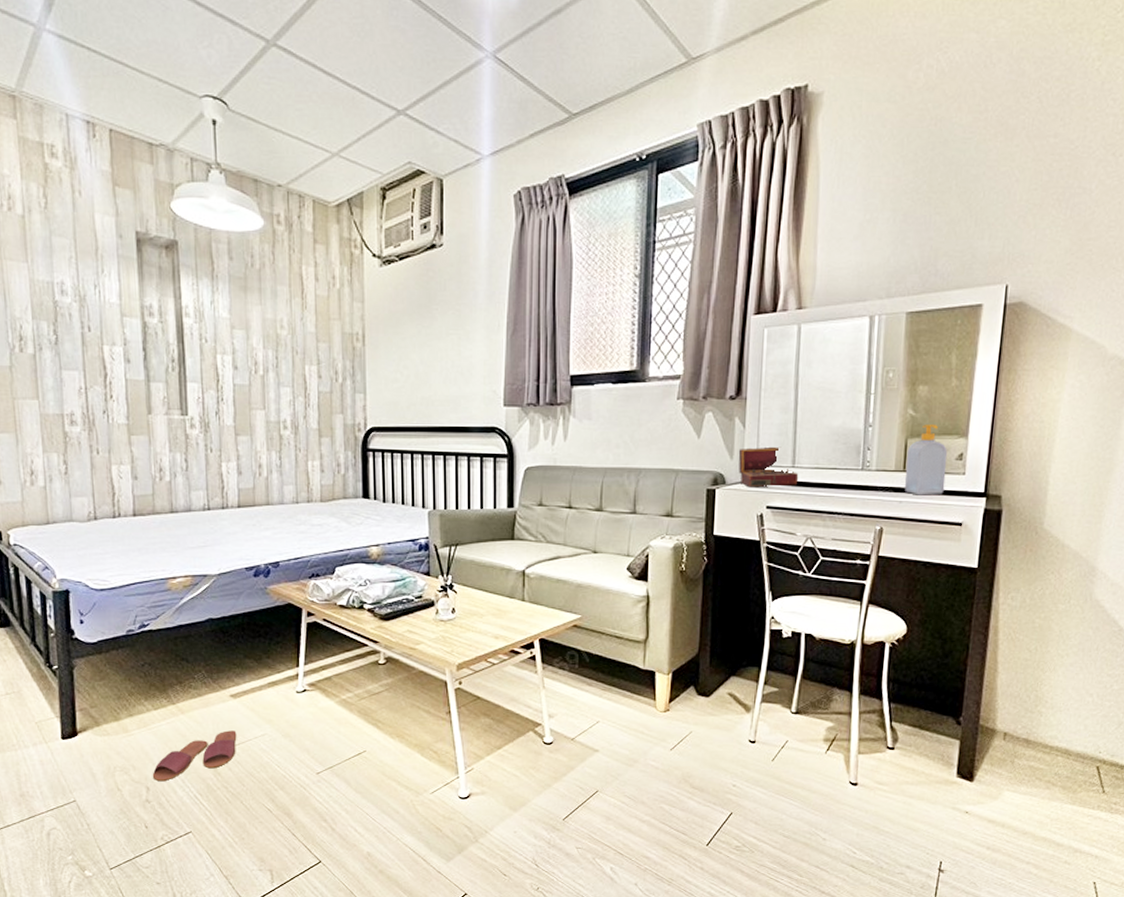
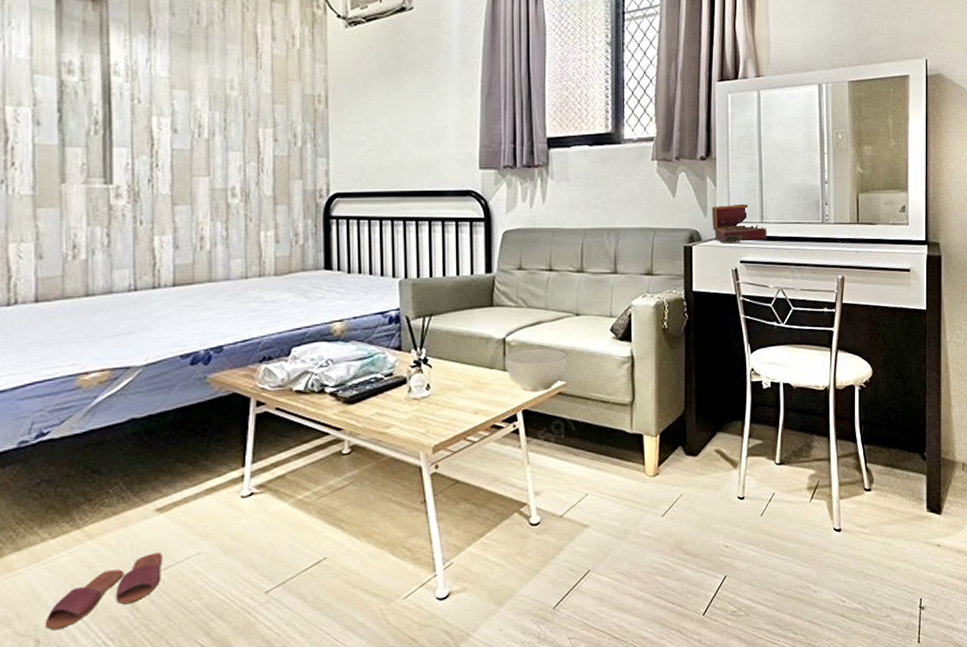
bowl: none [525,581,584,623] -> present [505,347,568,392]
soap bottle: present [905,423,948,496] -> none [859,180,893,245]

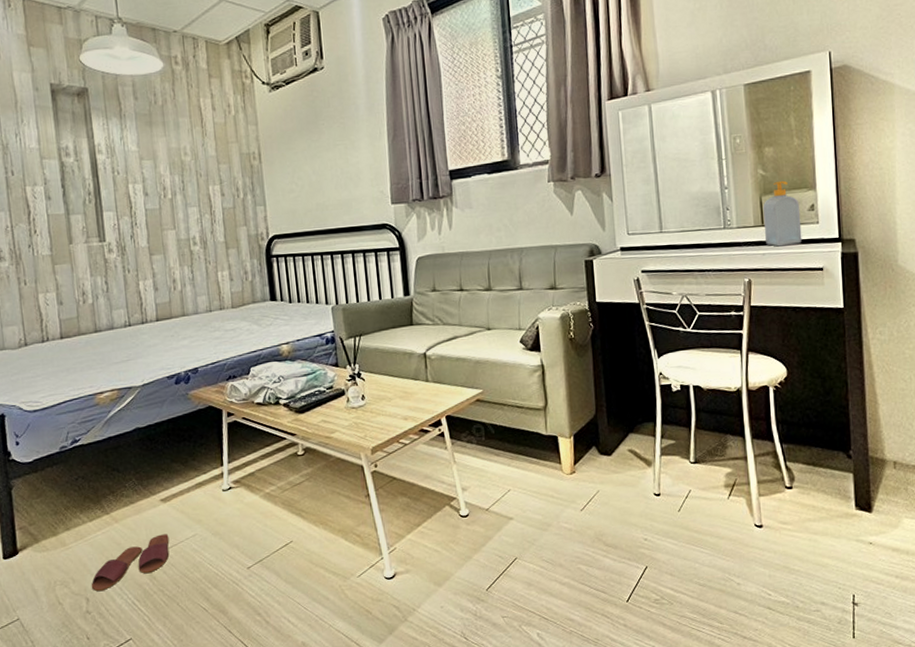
bowl: present [505,347,568,392] -> none [427,359,483,400]
wooden box: present [711,203,766,243] -> none [609,215,667,255]
soap bottle: none [859,180,893,245] -> present [762,180,802,247]

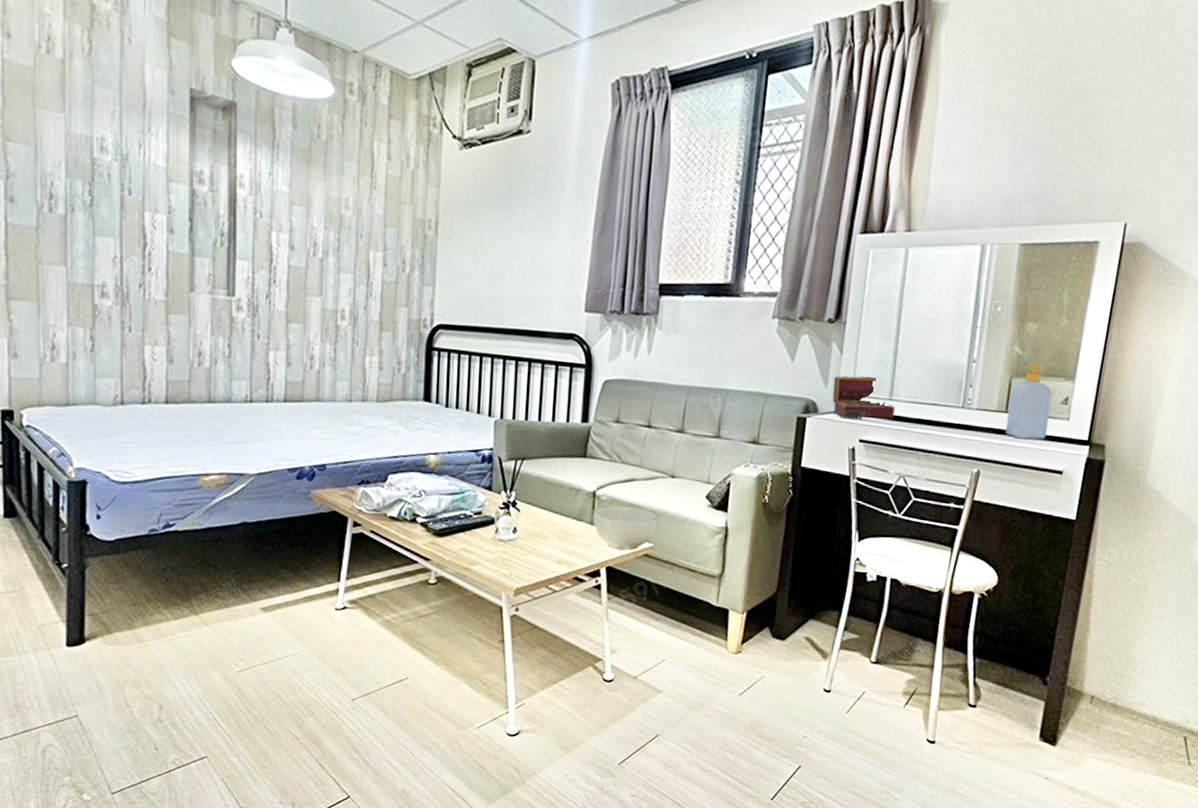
slippers: present [92,534,170,592] -> none [168,647,265,700]
bowl: none [427,359,483,400] -> present [594,504,659,551]
wooden box: none [609,215,667,255] -> present [832,376,895,420]

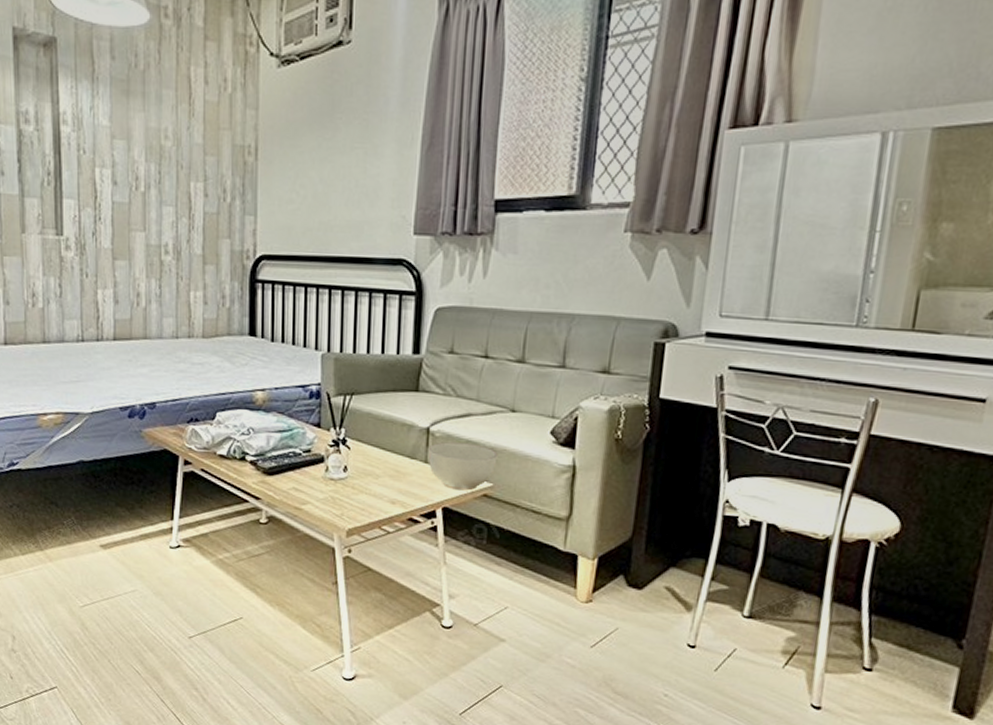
wooden box: present [832,376,895,420] -> none [696,294,772,343]
soap bottle: present [1005,363,1053,440] -> none [911,271,974,363]

